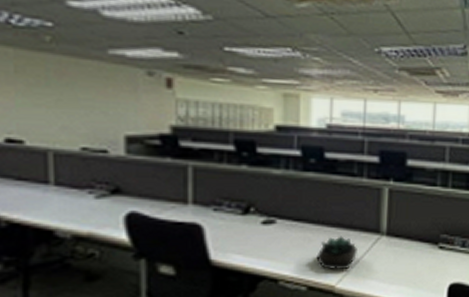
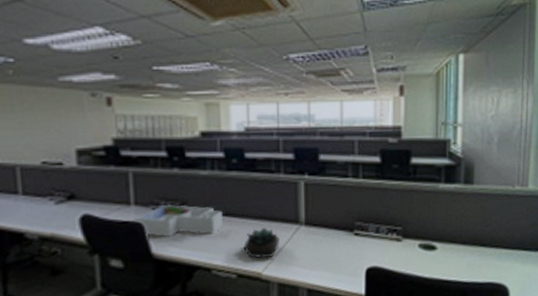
desk organizer: none [191,206,295,242] -> present [134,205,223,237]

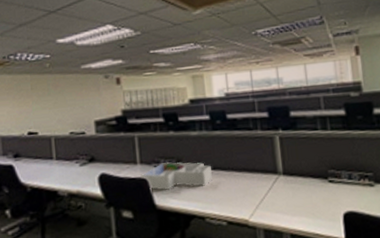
succulent plant: present [243,227,280,259] -> none [231,178,262,207]

